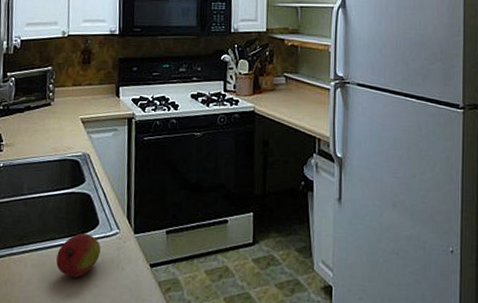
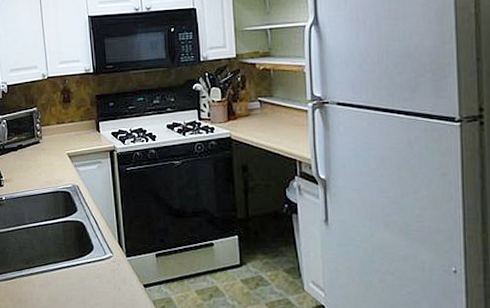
fruit: present [56,233,101,278] -> none [60,257,98,297]

